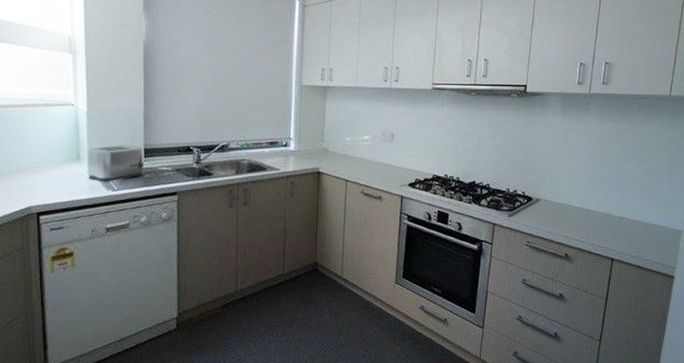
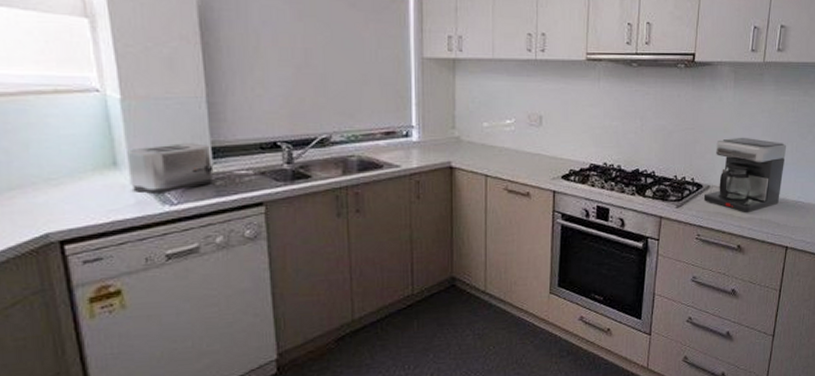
coffee maker: none [533,157,612,226] -> present [703,137,787,214]

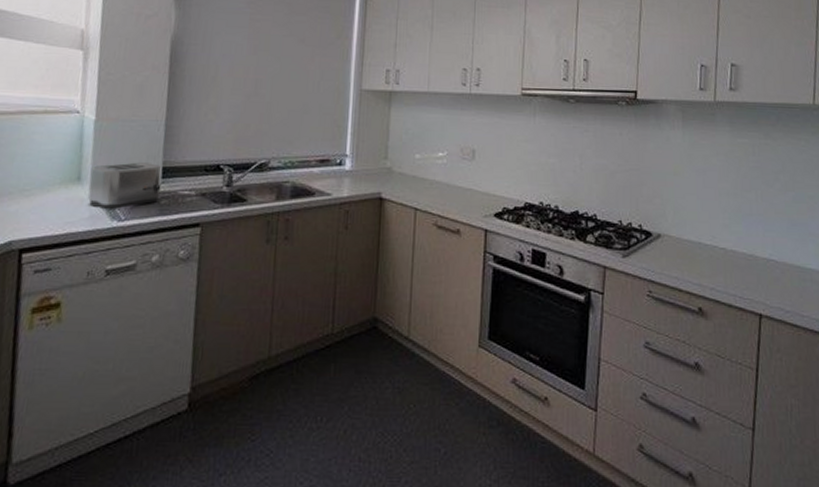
coffee maker: present [703,137,787,214] -> none [654,181,750,270]

